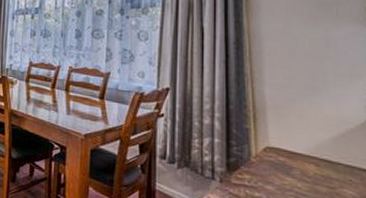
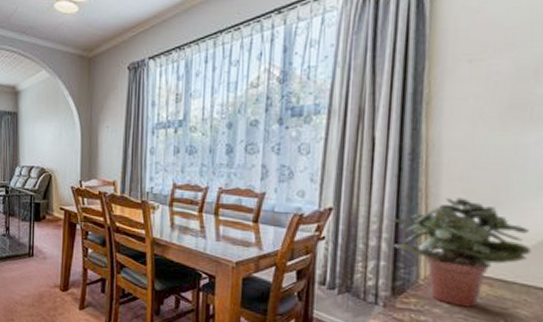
potted plant: none [221,82,351,186] -> present [390,197,531,308]

